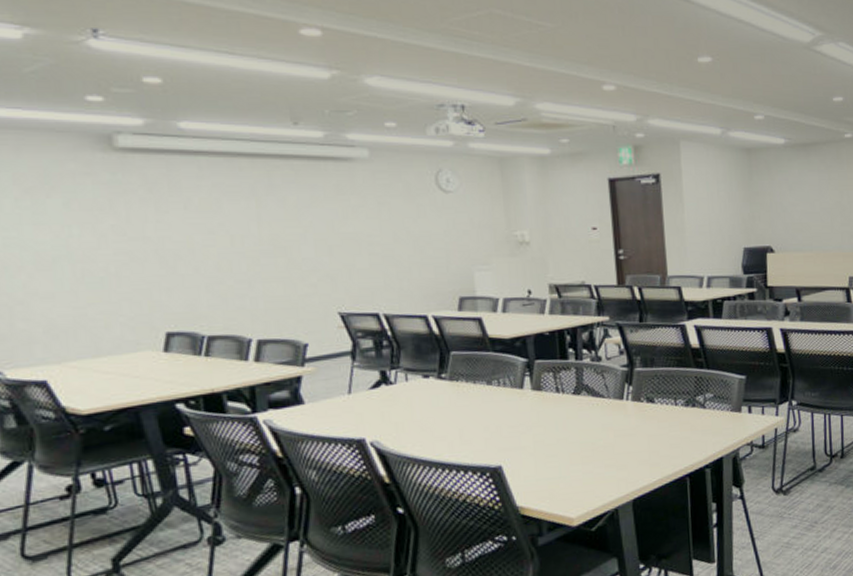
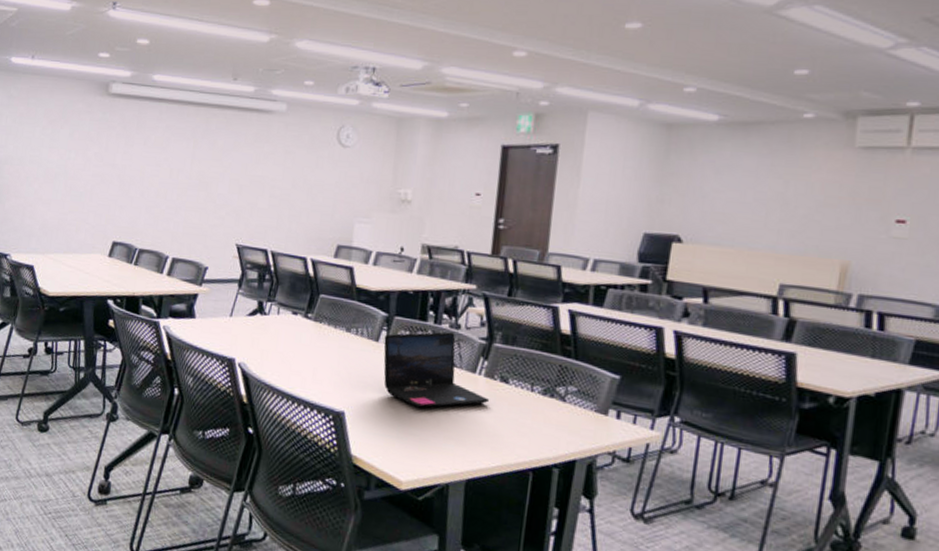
laptop: none [528,365,641,444] -> present [383,332,490,408]

